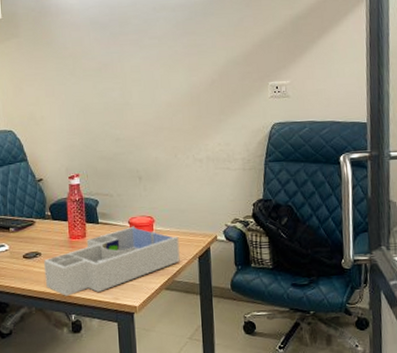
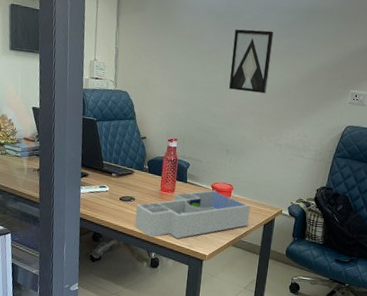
wall art: none [124,33,173,106] -> present [229,29,274,94]

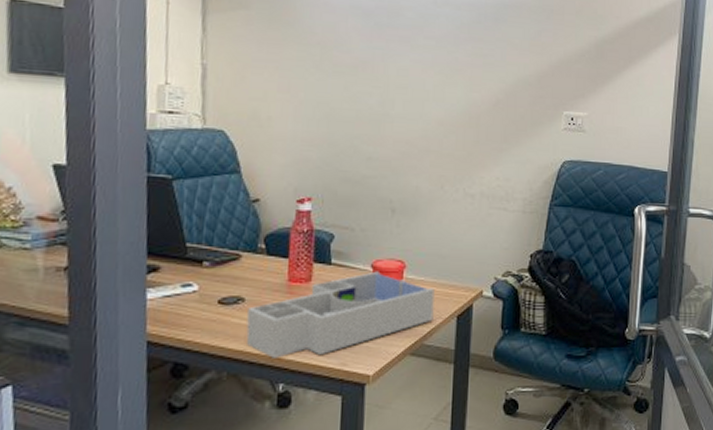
wall art: present [229,29,274,94] -> none [388,32,449,122]

